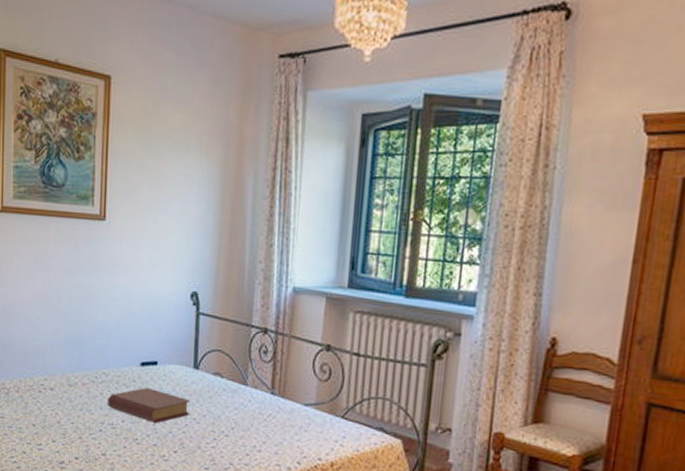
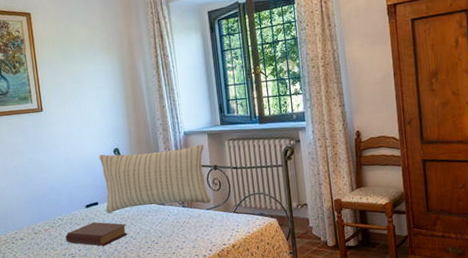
pillow: none [165,297,318,397] -> present [99,144,212,213]

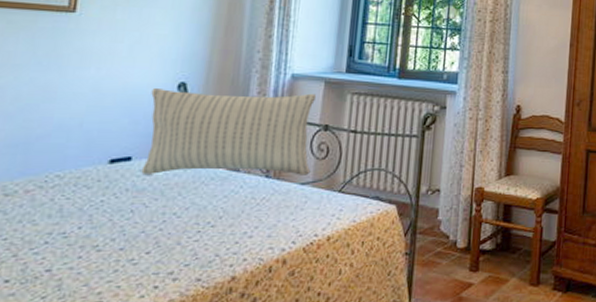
book: present [66,222,128,246] -> none [59,187,172,224]

